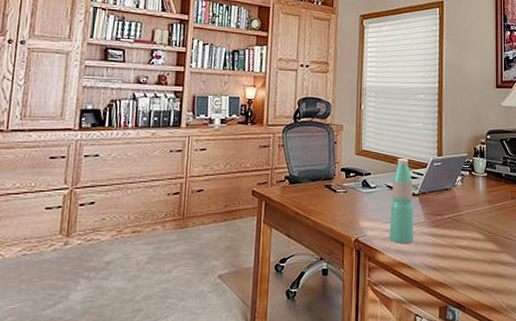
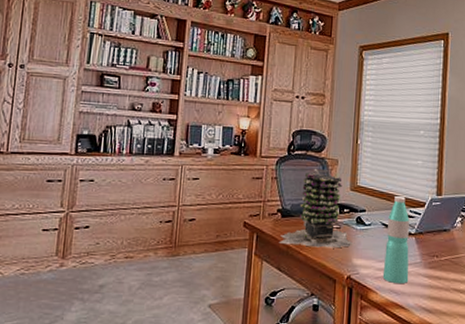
succulent plant: none [287,134,360,212] -> present [279,168,354,248]

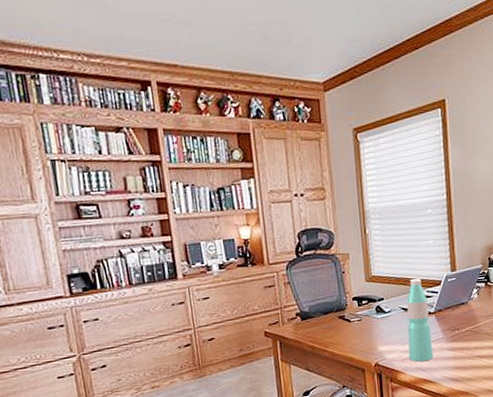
succulent plant: present [279,168,354,248] -> none [303,266,377,346]

